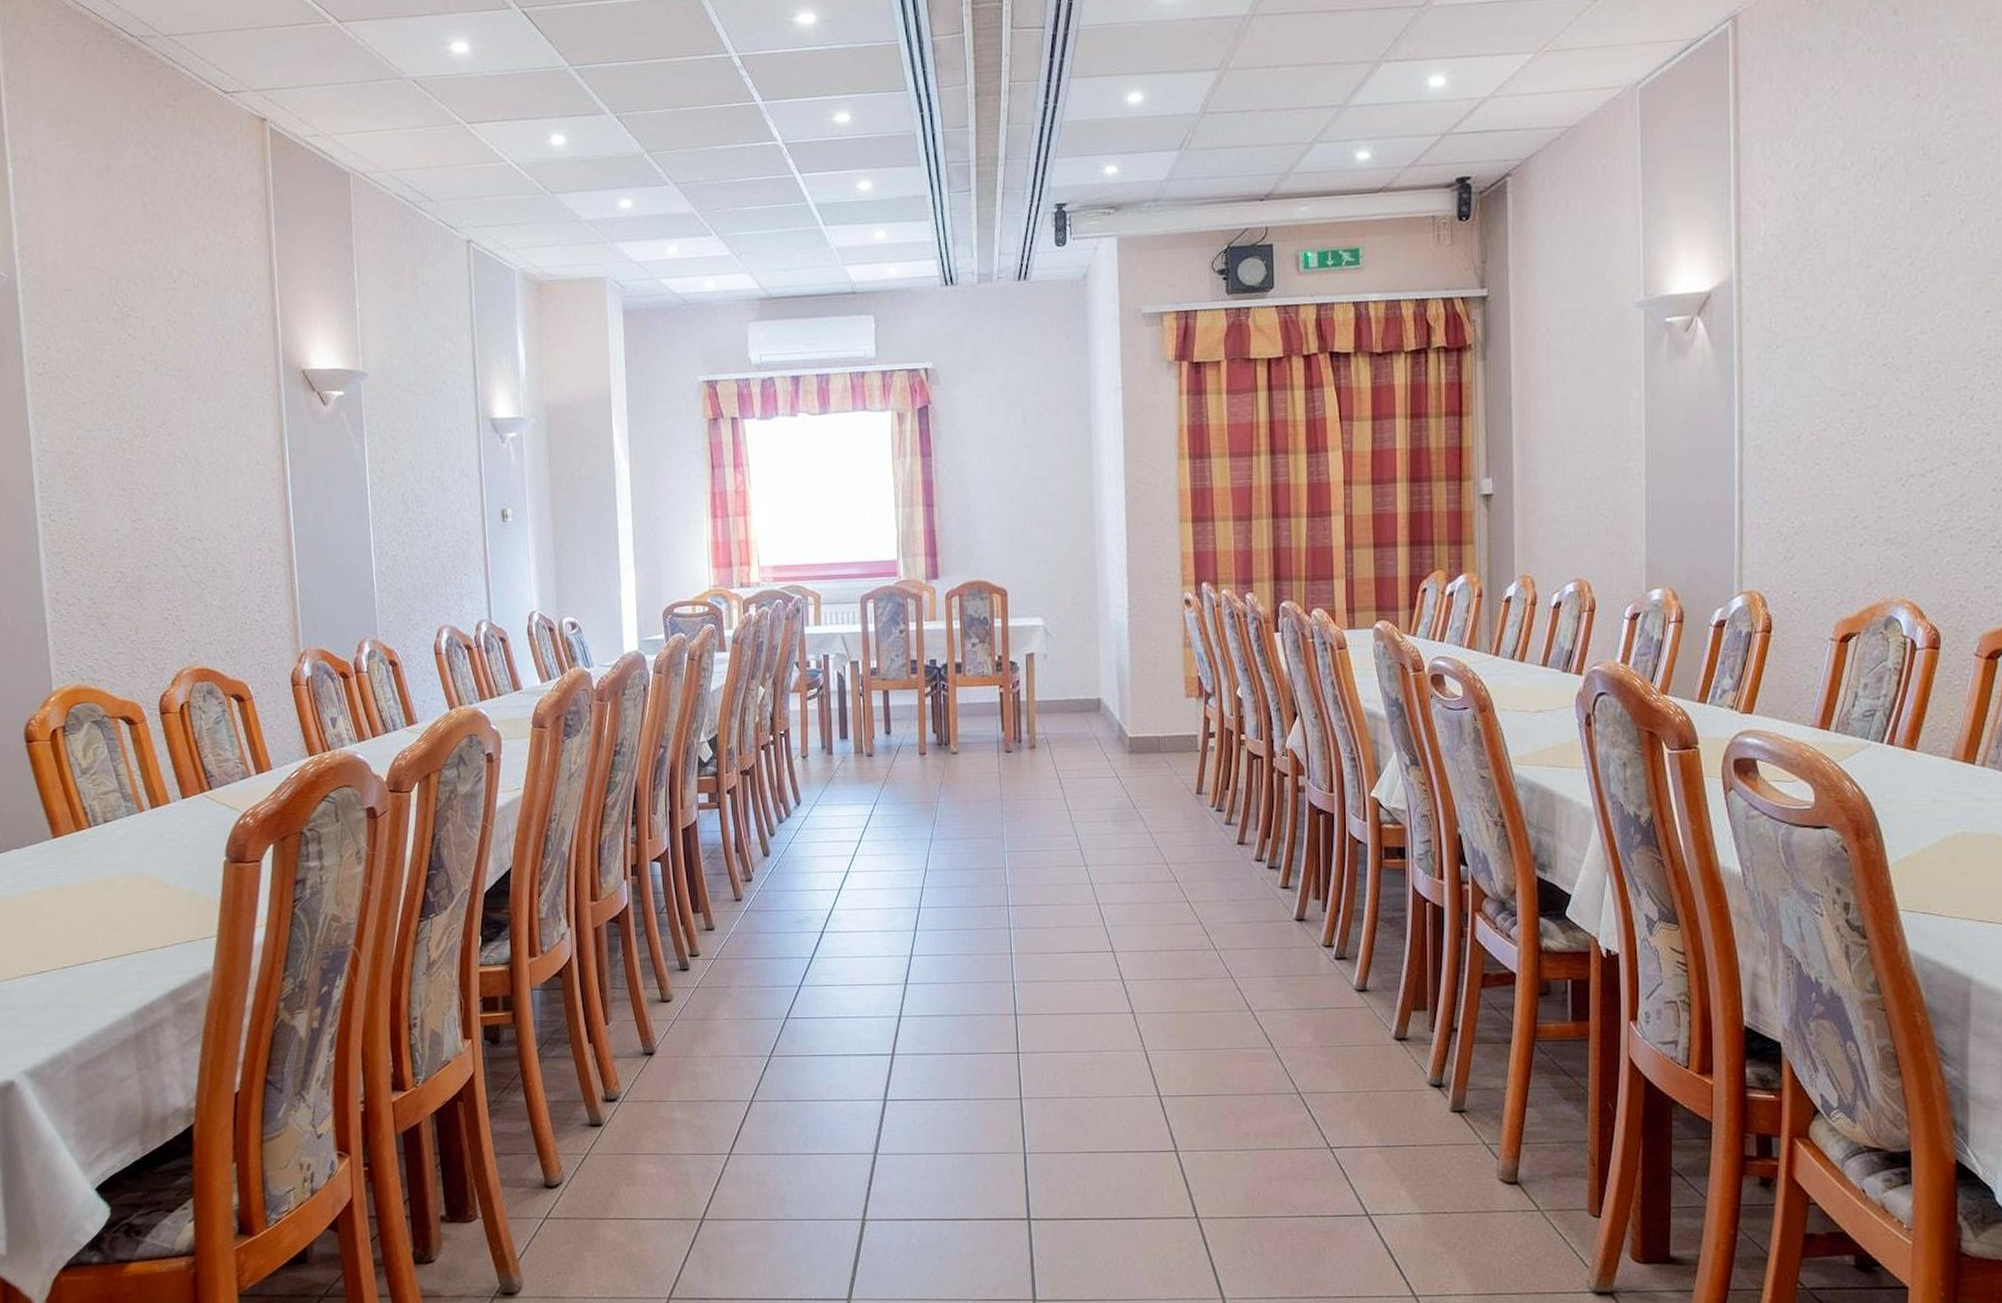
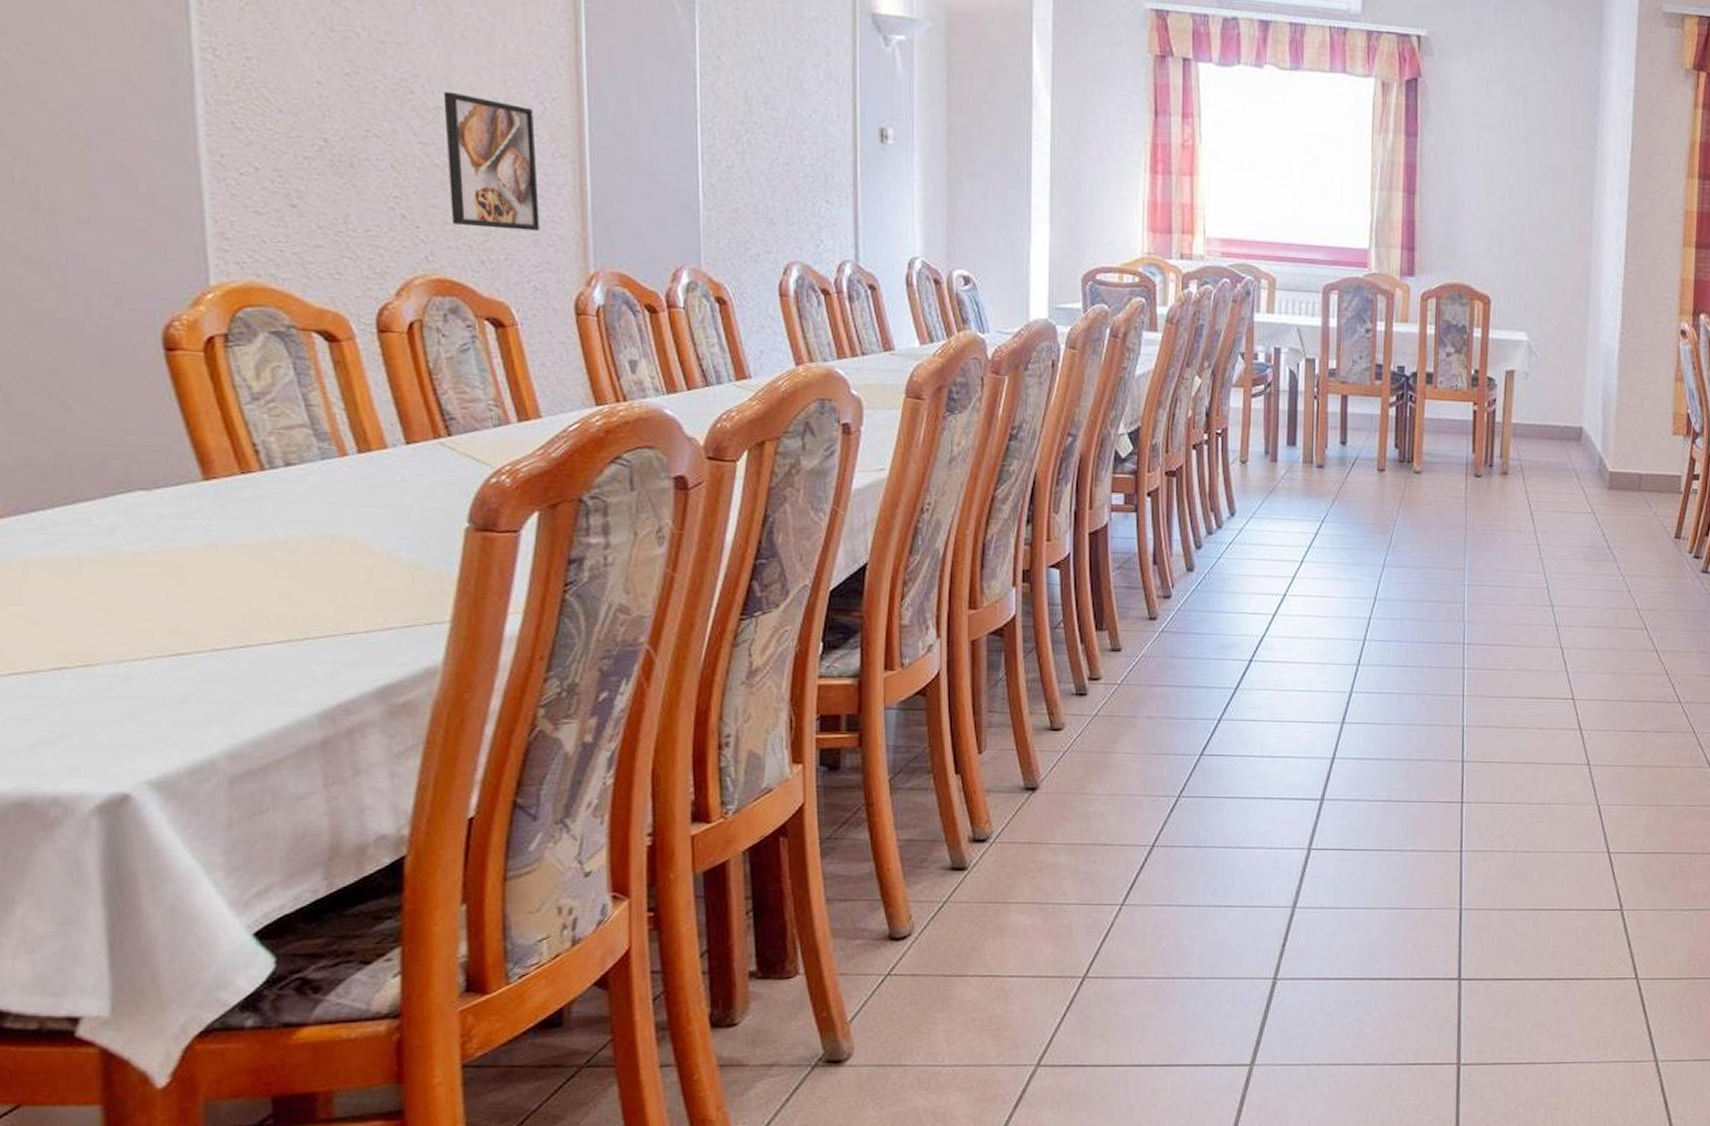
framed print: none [196,524,265,626] -> present [443,91,540,231]

